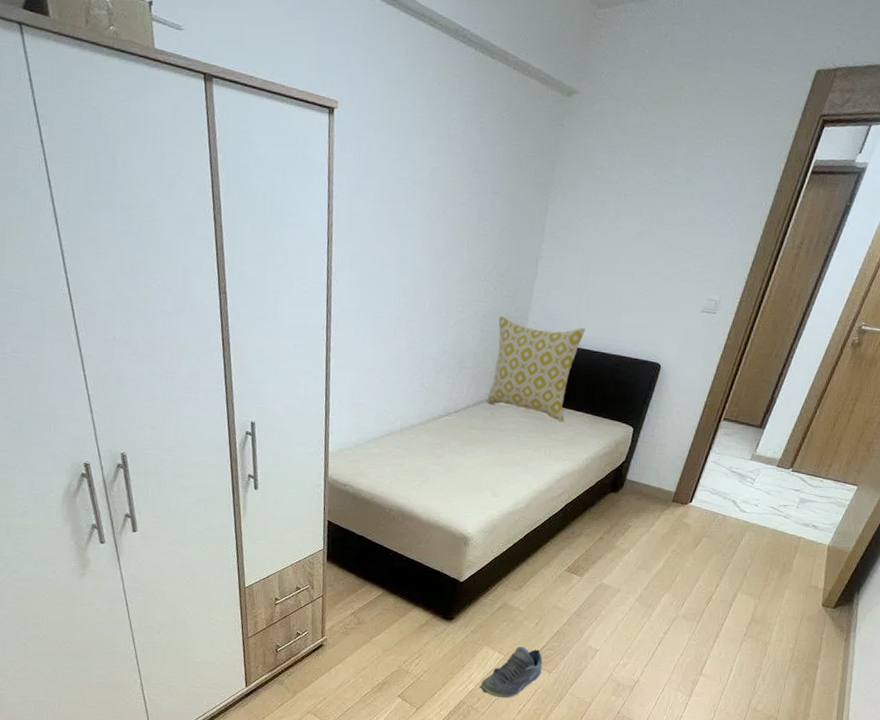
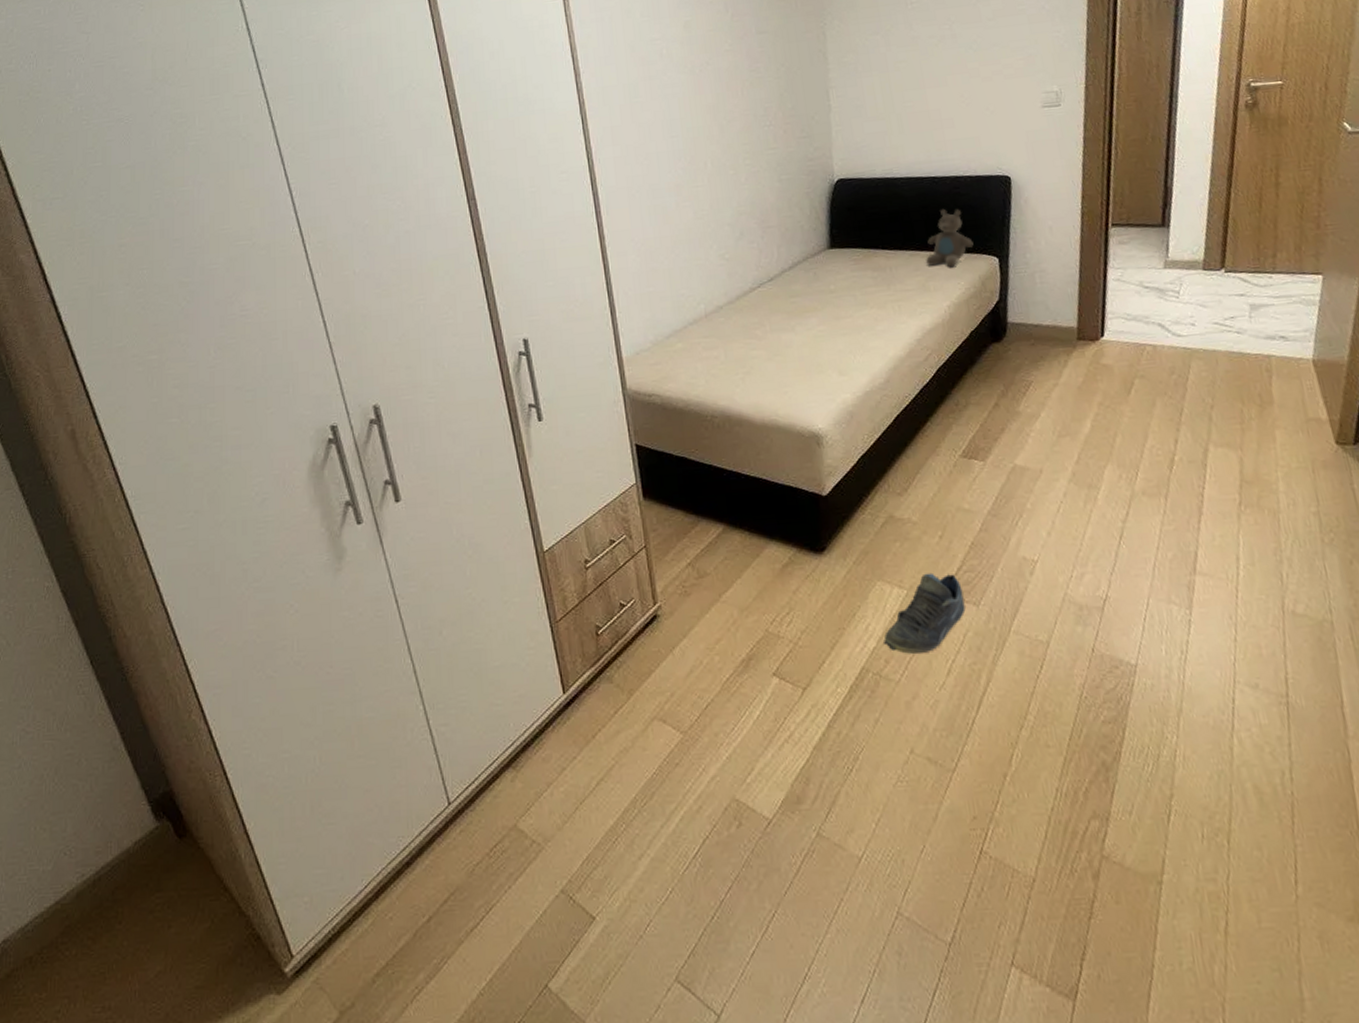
pillow: present [486,316,586,423] -> none [797,153,908,269]
stuffed animal: none [579,380,618,429] -> present [926,208,974,268]

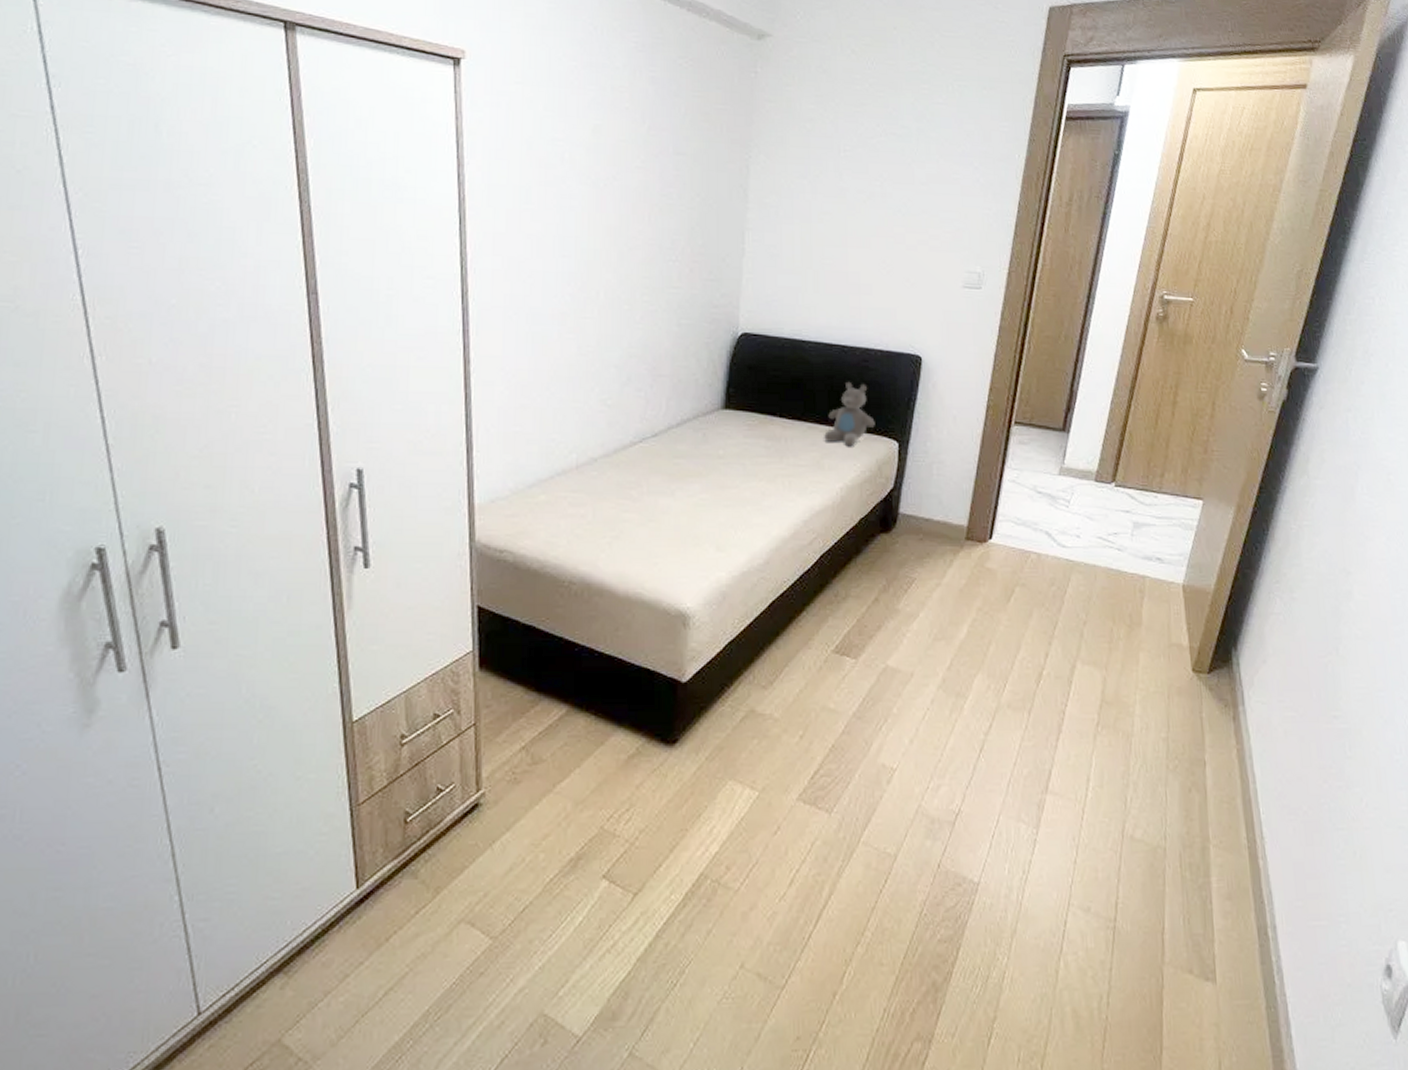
athletic shoe: present [884,572,966,655] -> none [727,774,817,862]

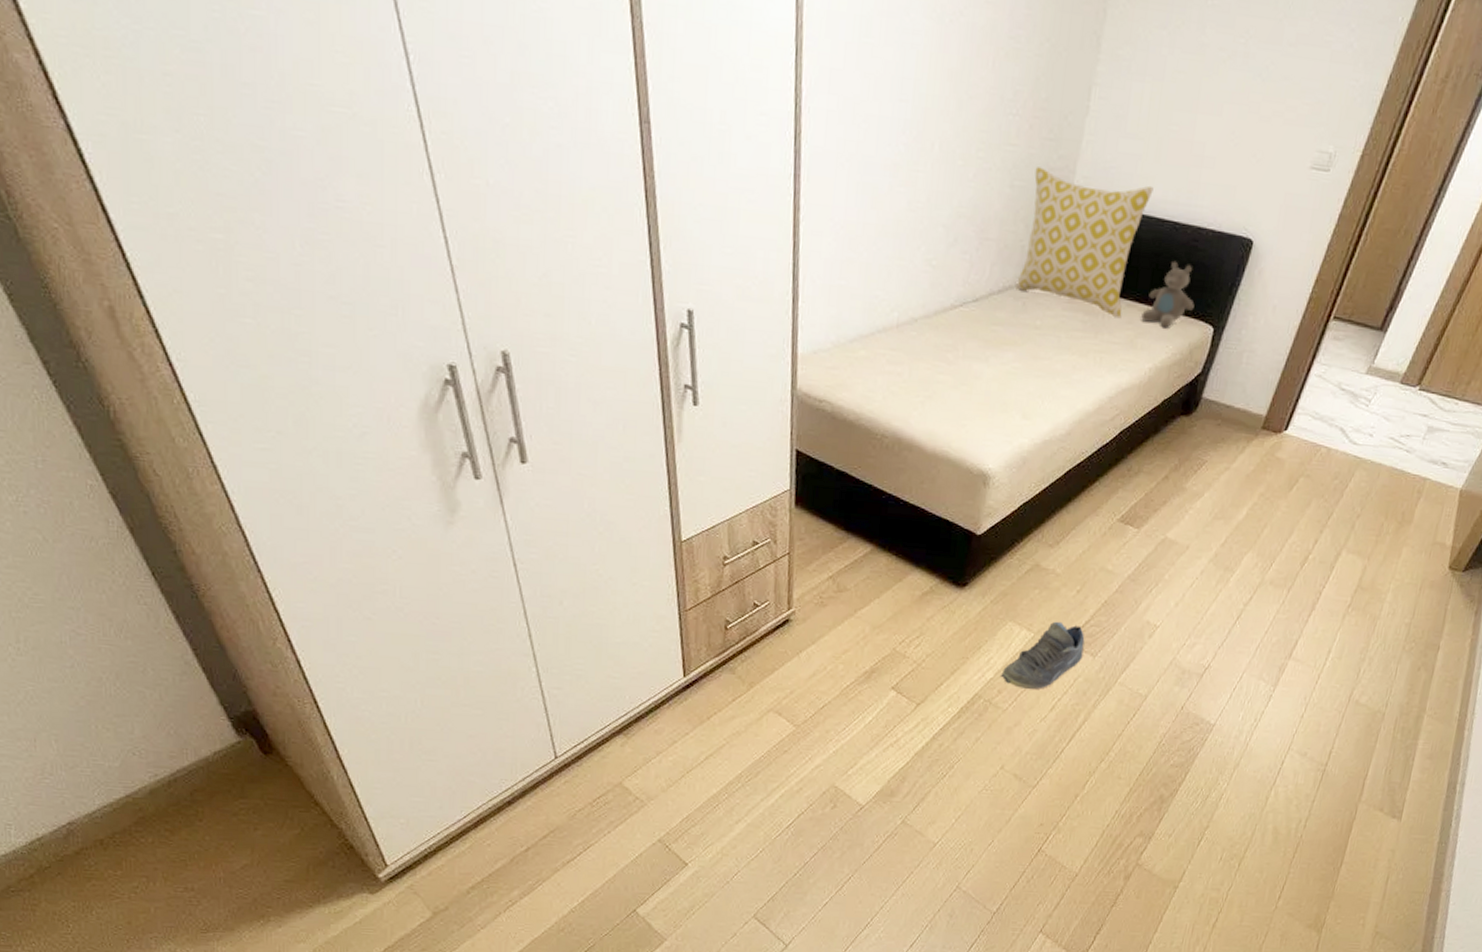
pillow: none [694,305,817,441] -> present [1016,167,1154,319]
athletic shoe: none [727,774,817,862] -> present [1001,621,1085,690]

